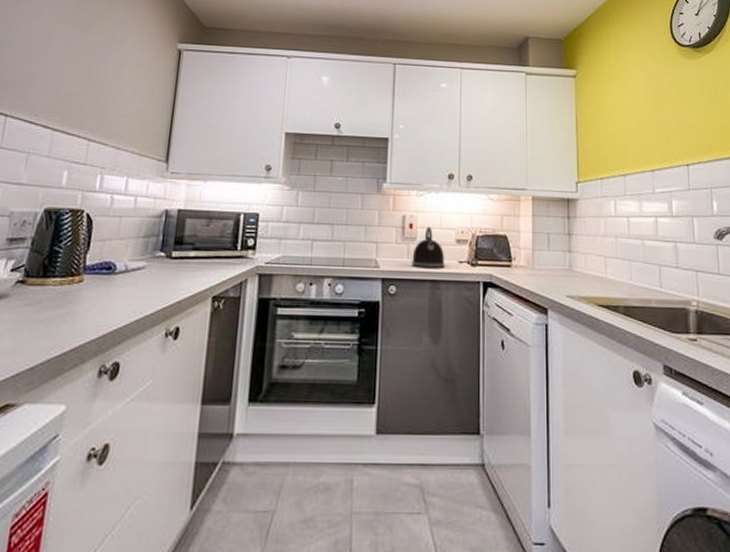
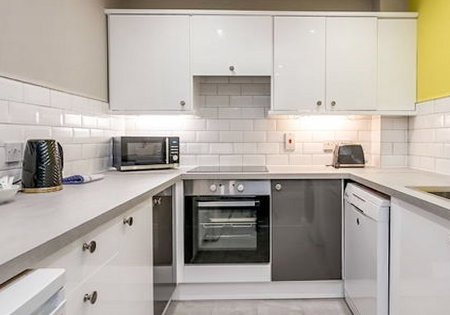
kettle: present [412,226,445,269] -> none [292,141,316,171]

